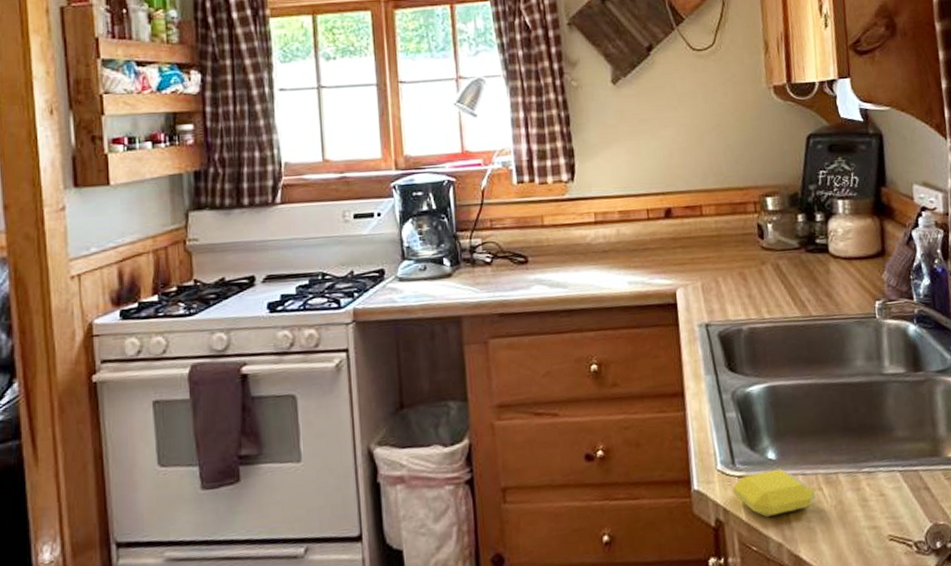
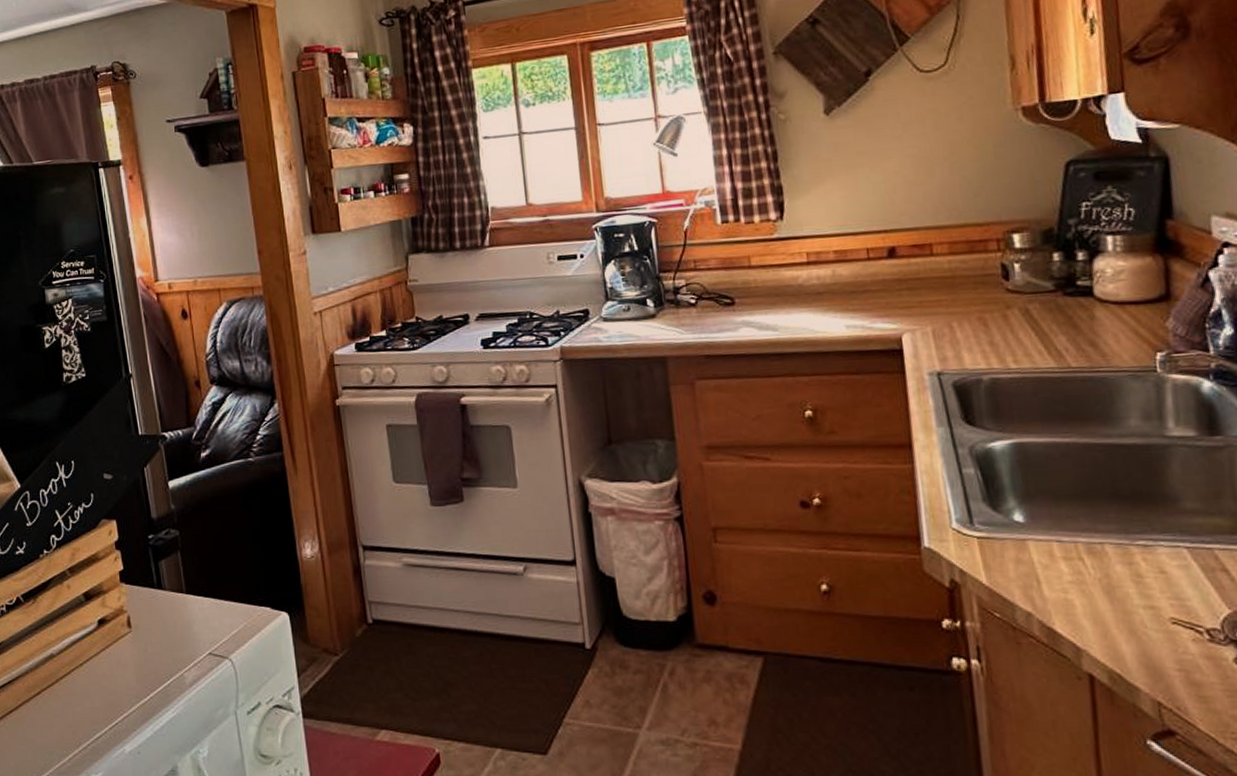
soap bar: present [732,468,816,518] -> none [970,532,1075,584]

